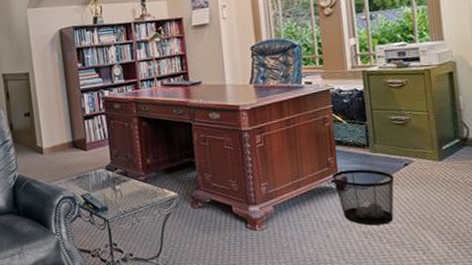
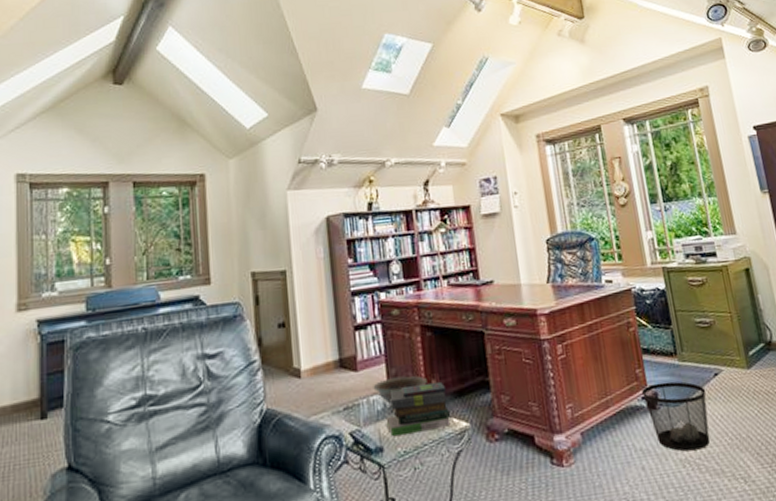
decorative bowl: none [99,155,143,178] -> present [373,375,427,407]
books: none [109,160,162,199] -> present [385,381,451,436]

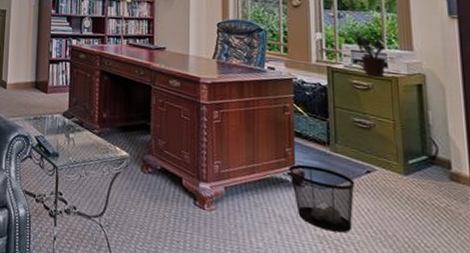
decorative bowl: present [373,375,427,407] -> none [57,104,100,126]
books: present [385,381,451,436] -> none [63,112,114,152]
potted plant: none [680,223,715,269] -> present [352,32,386,77]

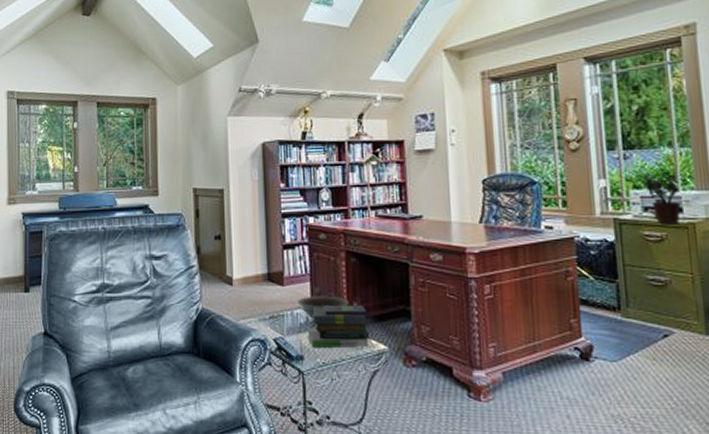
decorative bowl: none [57,104,100,126] -> present [297,295,349,322]
books: none [63,112,114,152] -> present [307,304,369,348]
waste bin: present [289,164,355,233] -> none [575,336,651,409]

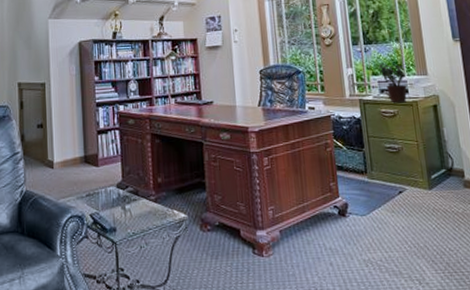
decorative bowl: present [297,295,349,322] -> none [110,173,154,197]
books: present [307,304,369,348] -> none [119,179,172,220]

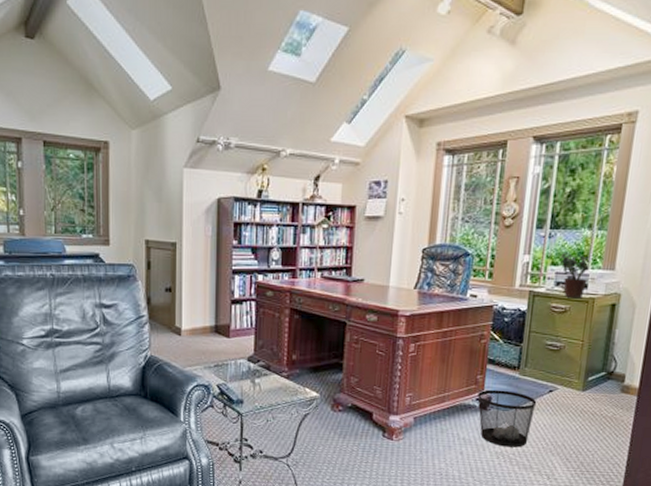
waste bin: none [334,195,392,254] -> present [477,389,537,448]

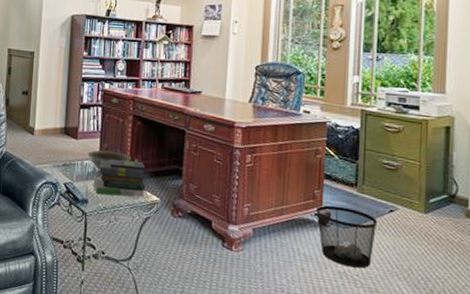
decorative bowl: none [241,347,289,371] -> present [87,150,131,172]
books: none [248,356,305,394] -> present [93,158,146,197]
potted plant: present [559,253,590,299] -> none [389,75,419,120]

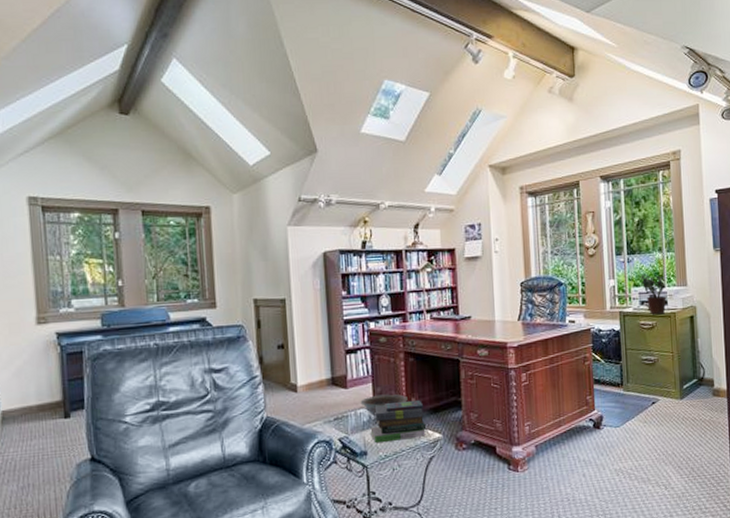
waste bin: present [316,205,378,269] -> none [590,407,644,463]
potted plant: none [389,75,419,120] -> present [640,274,667,315]

